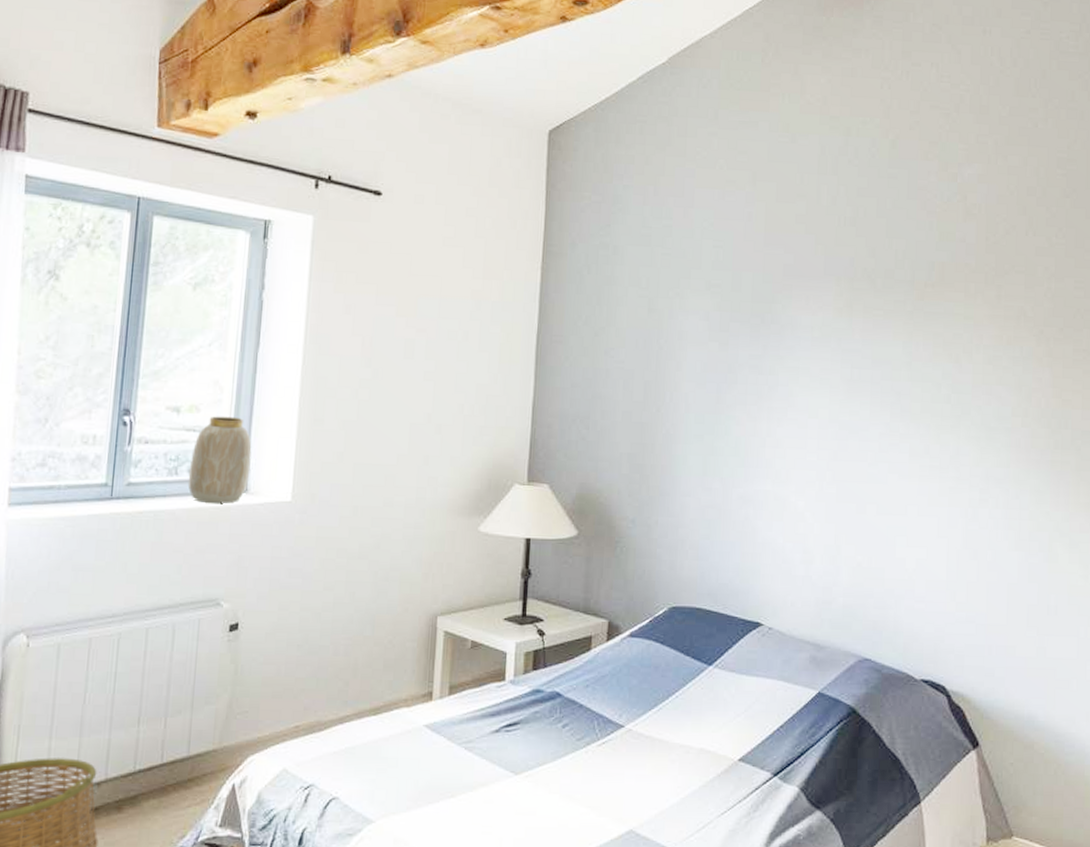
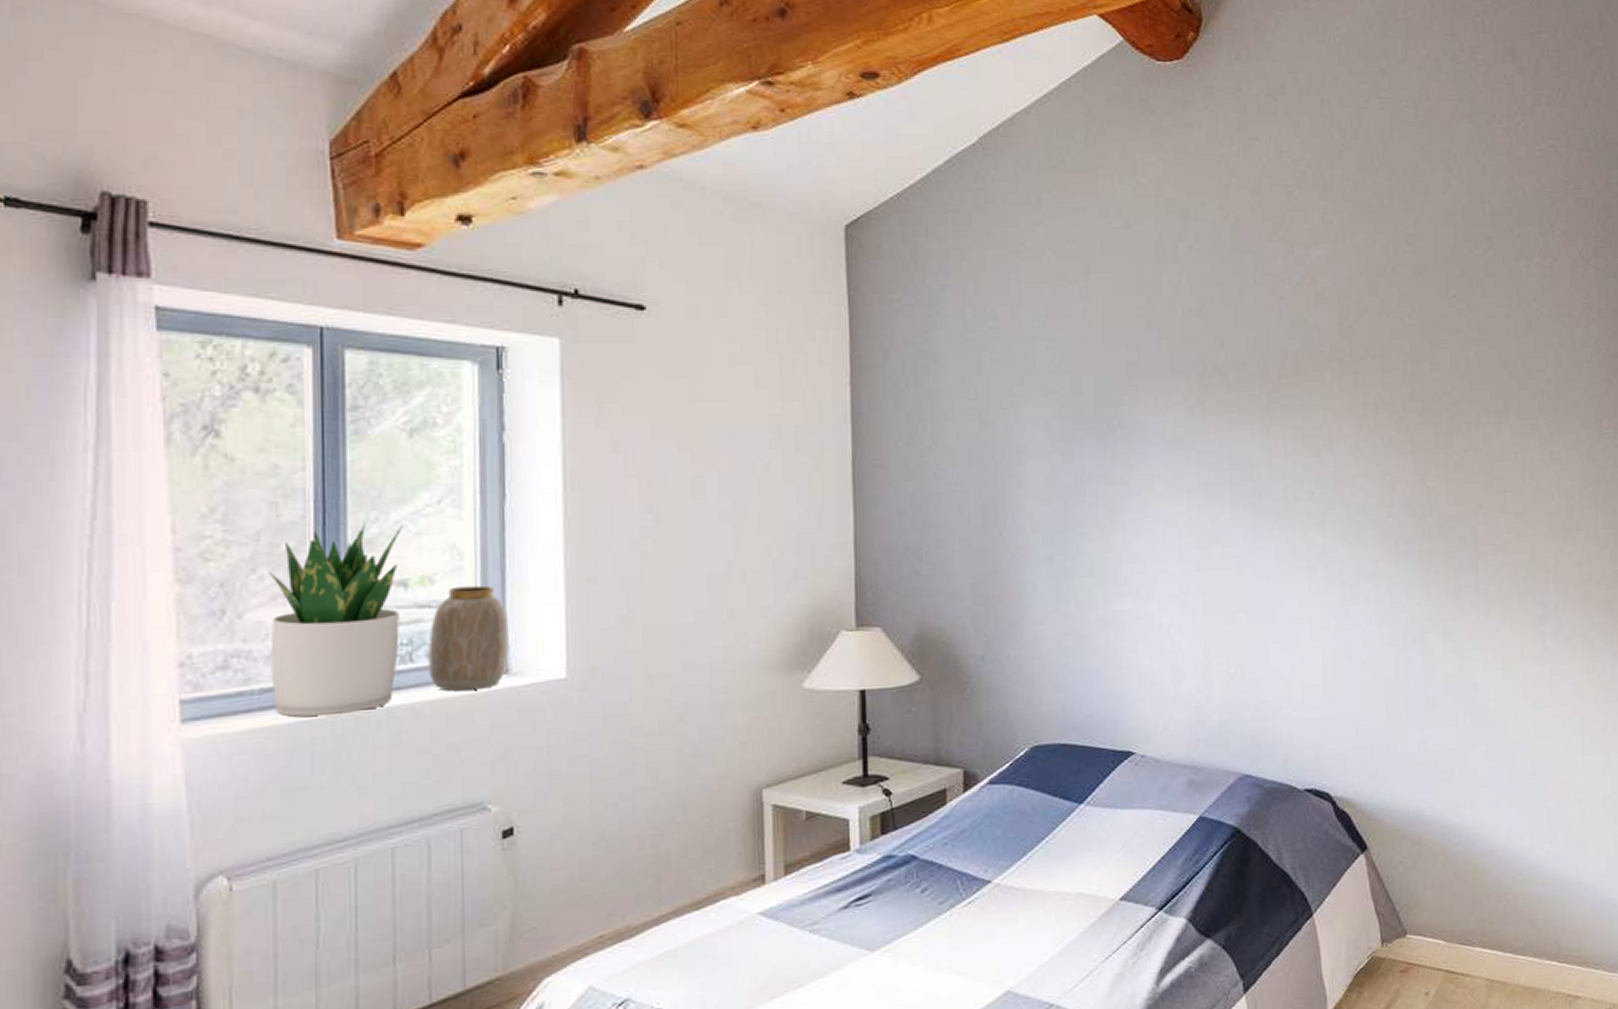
planter: none [73,357,181,513] -> present [269,523,403,718]

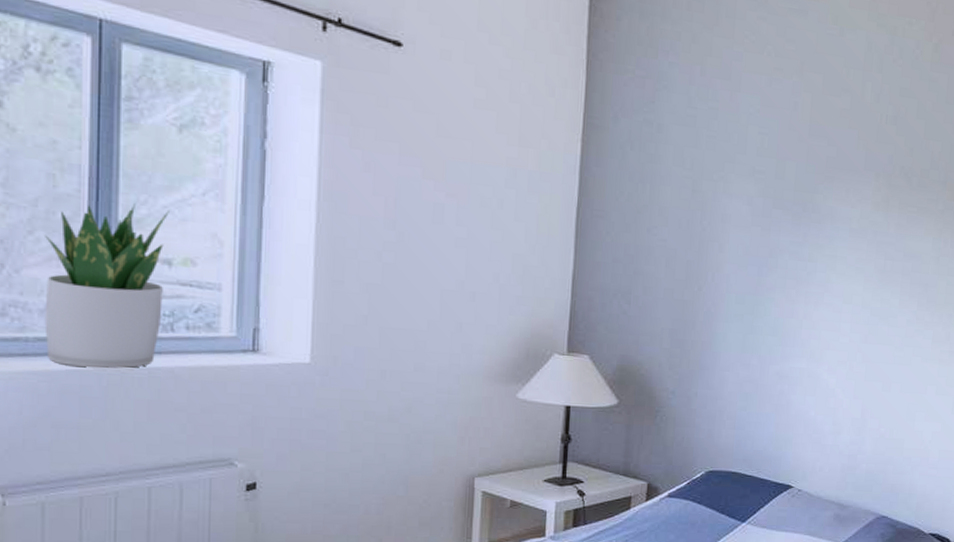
vase: present [427,585,509,691] -> none [187,271,261,363]

